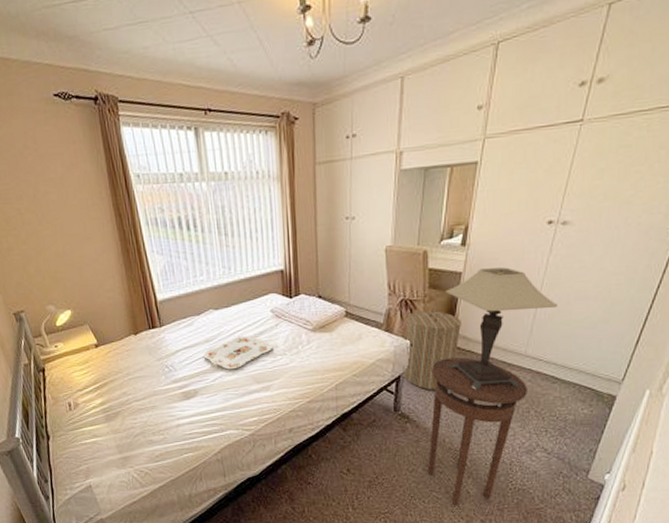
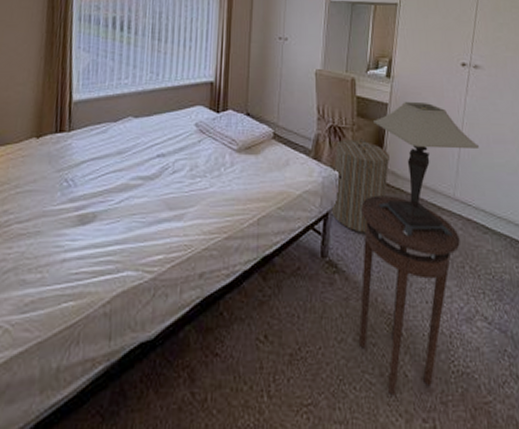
serving tray: present [203,335,273,370] -> none [111,150,193,190]

